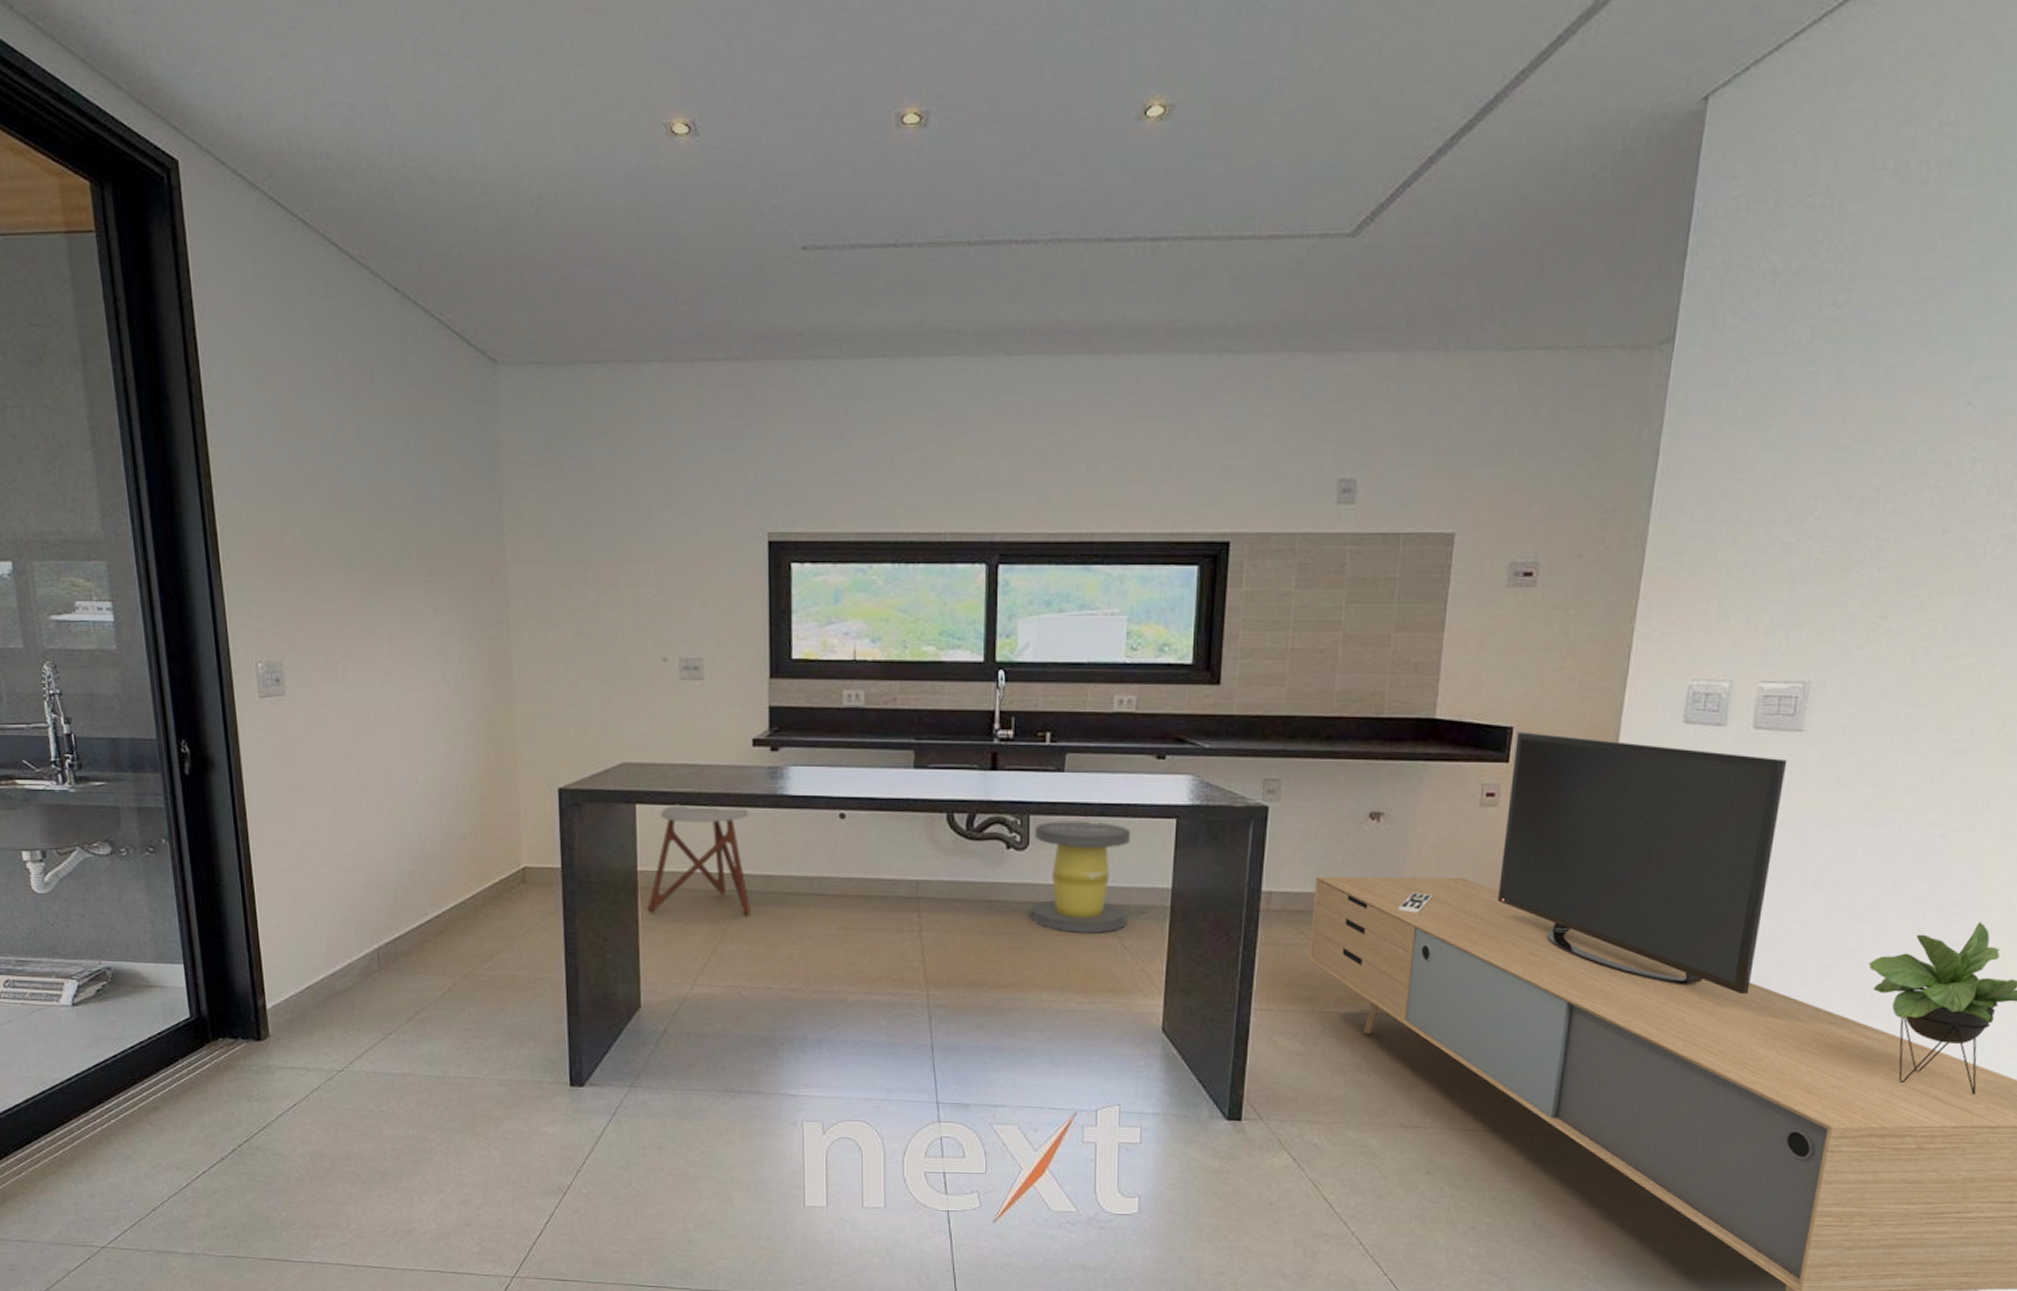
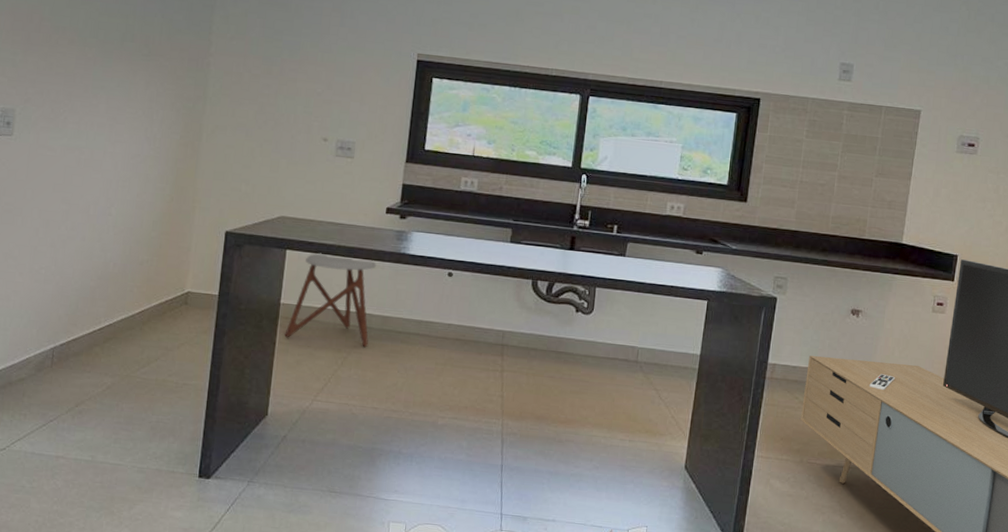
stool: present [1031,821,1131,935] -> none [590,294,673,386]

